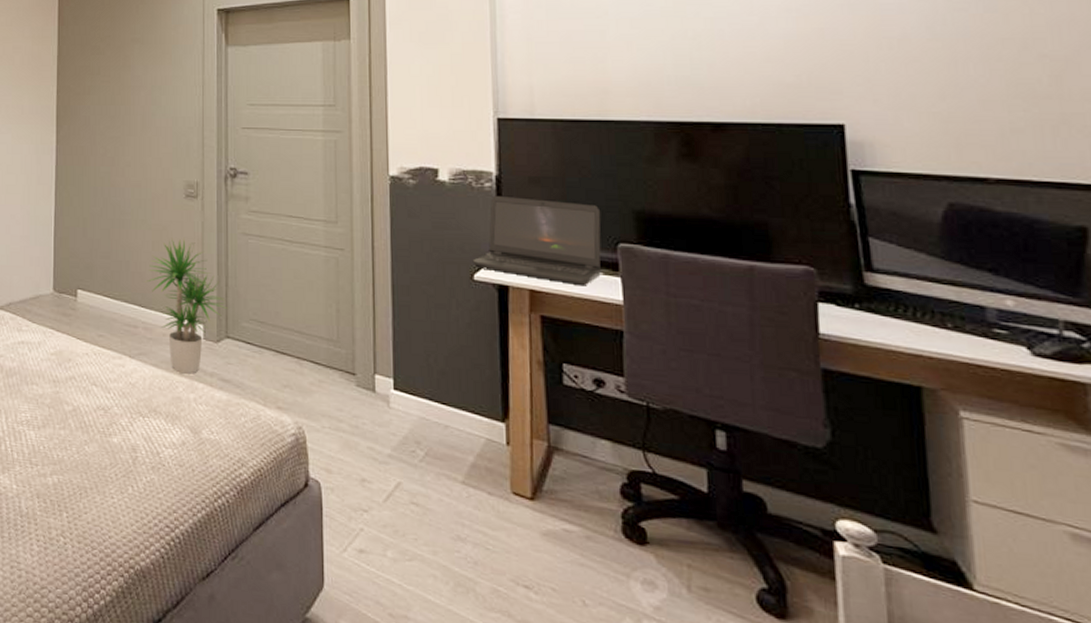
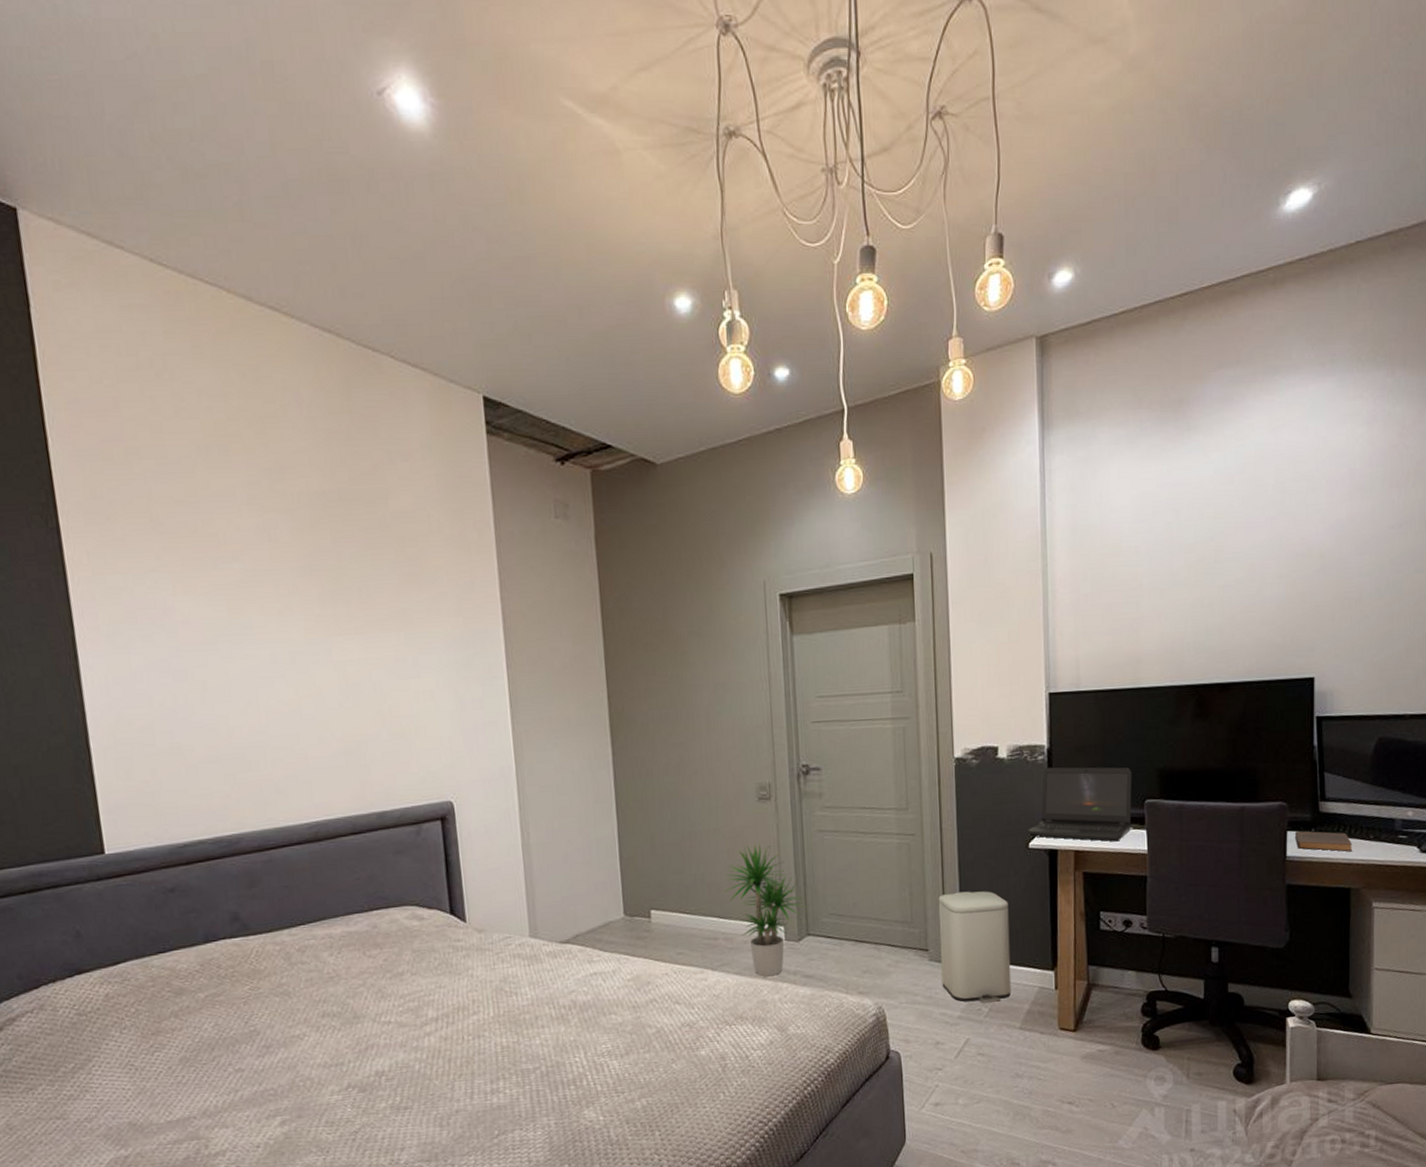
pedal bin: none [368,316,452,448] -> present [938,891,1012,1003]
book: none [830,304,920,340] -> present [1295,831,1352,852]

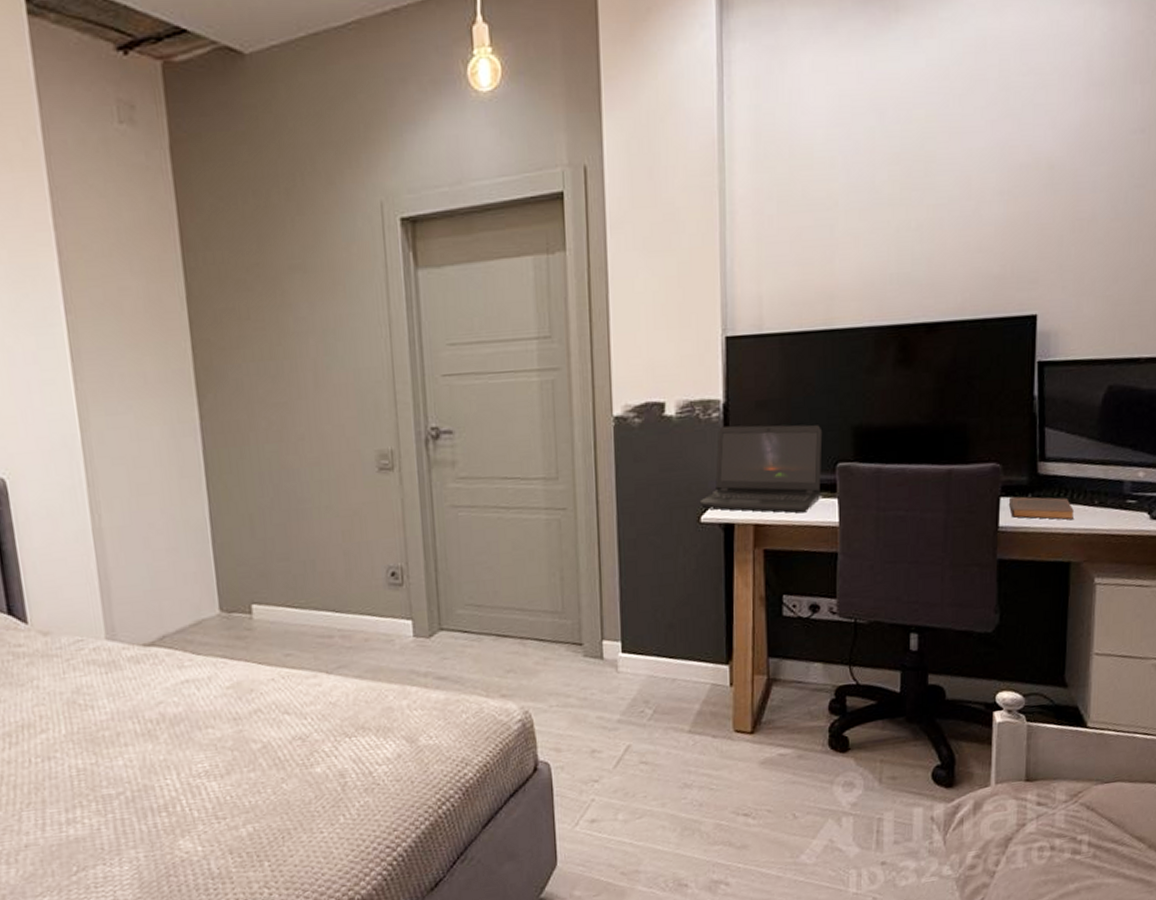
potted plant: present [722,842,807,977] -> none [337,521,439,681]
pedal bin: present [938,891,1012,1003] -> none [594,573,680,704]

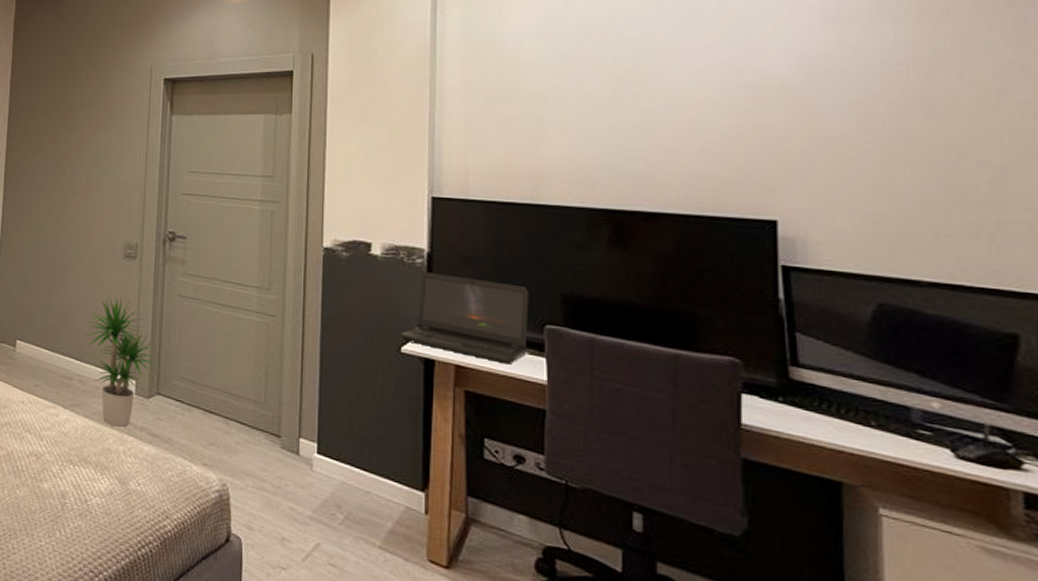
potted plant: none [337,521,439,681] -> present [82,296,160,427]
book: present [1009,496,1074,520] -> none [754,396,842,437]

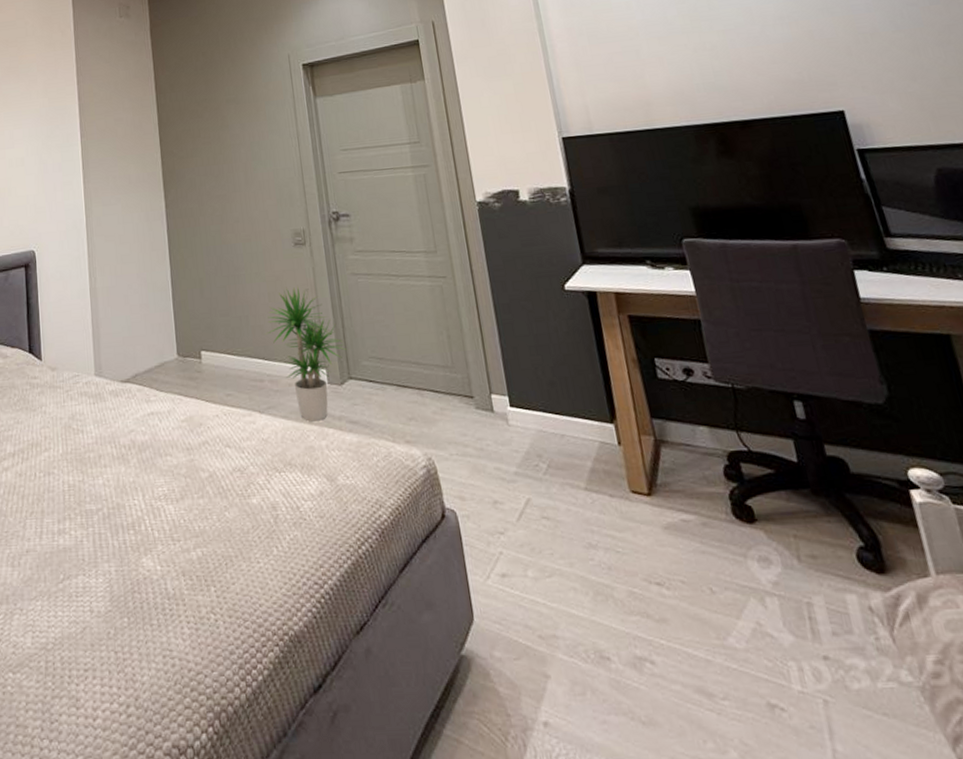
laptop computer: present [400,271,530,365] -> none [561,206,673,283]

